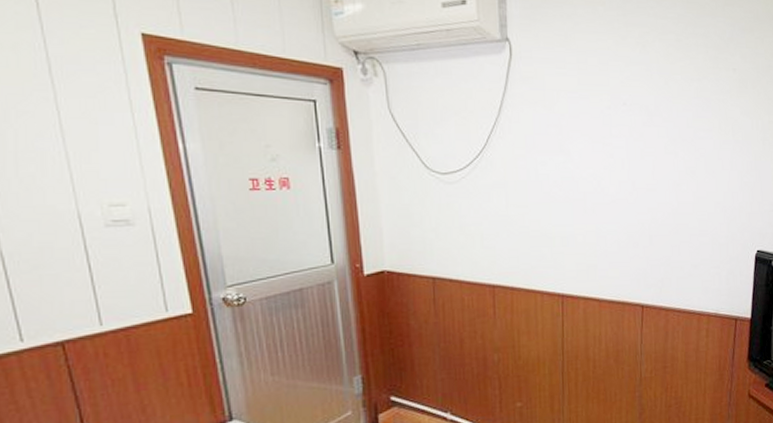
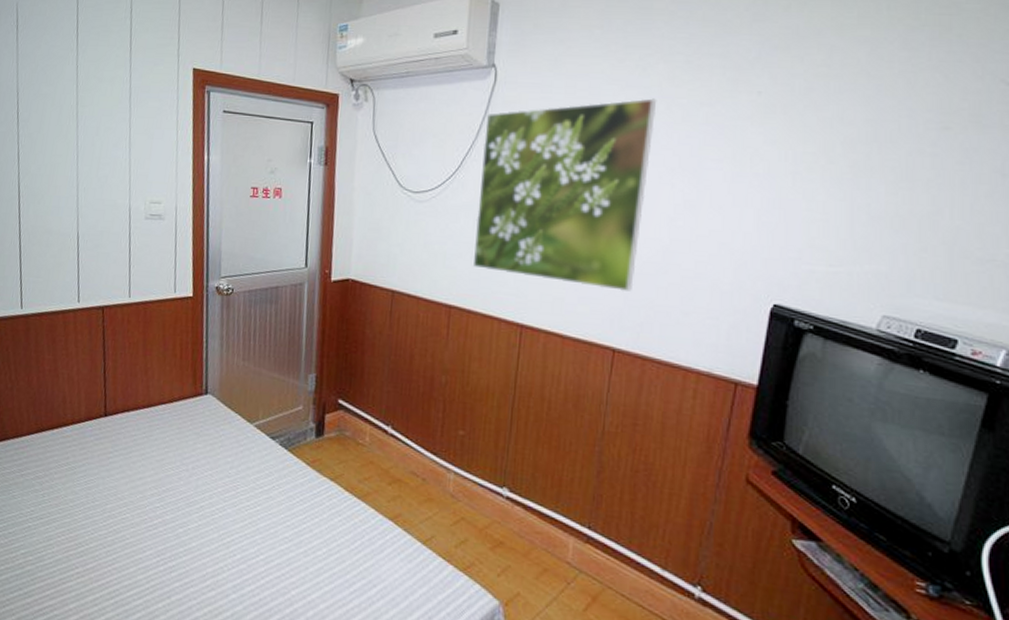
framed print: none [506,74,657,254] -> present [472,98,657,292]

